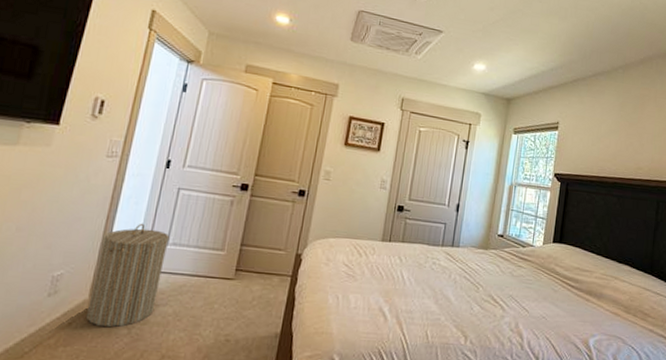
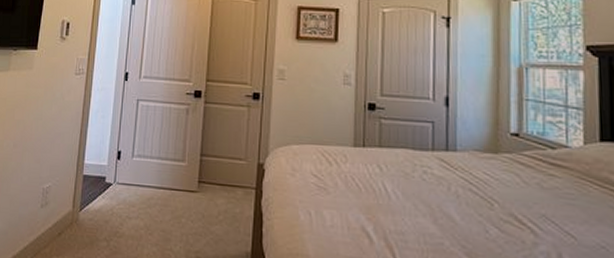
laundry hamper: present [86,223,170,328] -> none [71,136,134,239]

